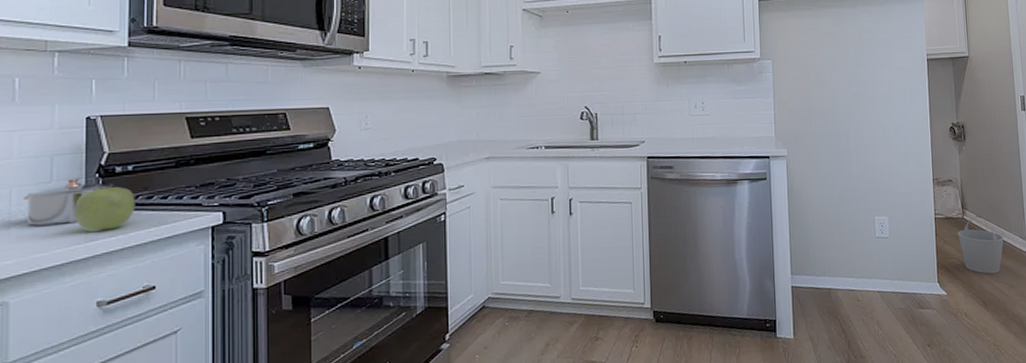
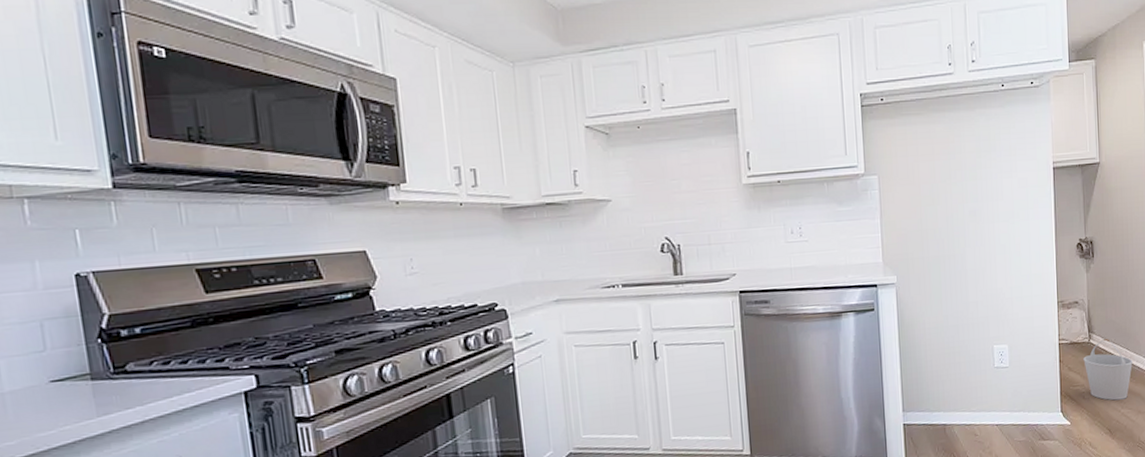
cooking pot: present [23,177,116,226] -> none [14,344,124,401]
fruit: present [73,184,135,233] -> none [77,350,151,406]

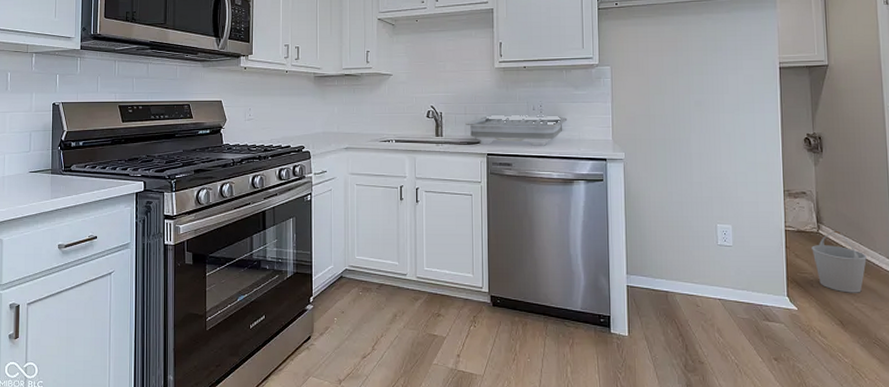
dish rack: none [710,240,831,281] -> present [465,116,567,147]

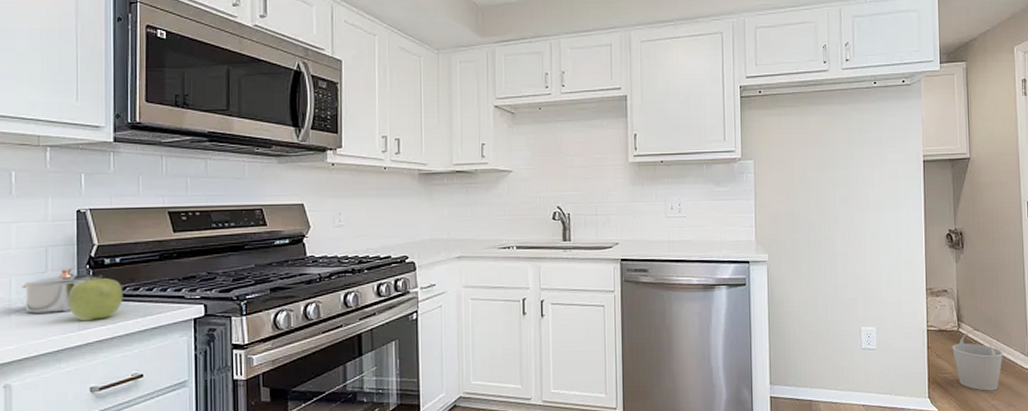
cooking pot: none [12,149,72,184] -> present [22,268,105,313]
fruit: none [44,155,84,192] -> present [67,275,123,321]
dish rack: present [465,116,567,147] -> none [597,216,707,250]

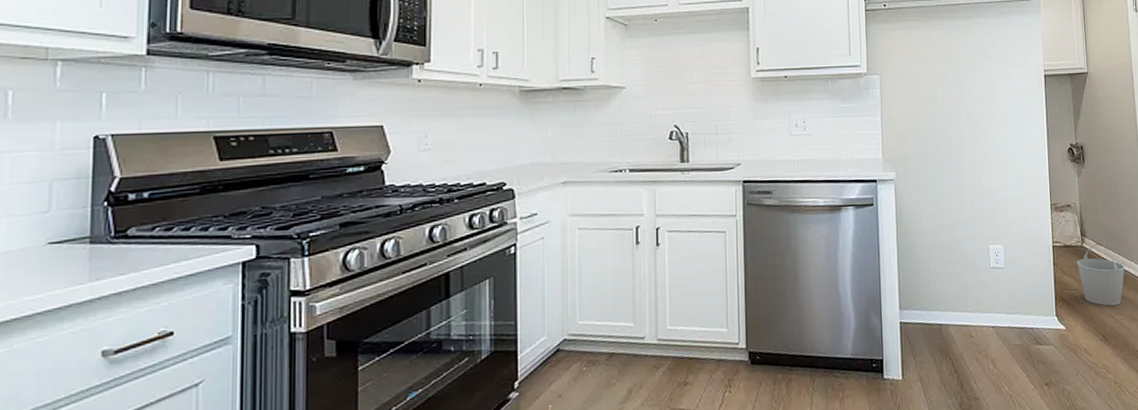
cooking pot: present [22,268,105,313] -> none [14,206,128,263]
fruit: present [67,275,123,321] -> none [75,213,151,271]

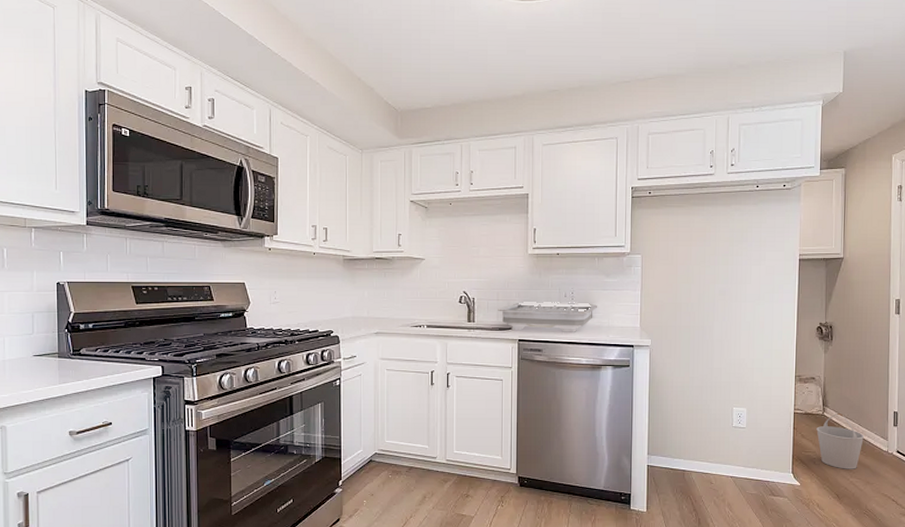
dish rack: none [717,134,833,171] -> present [498,303,597,333]

